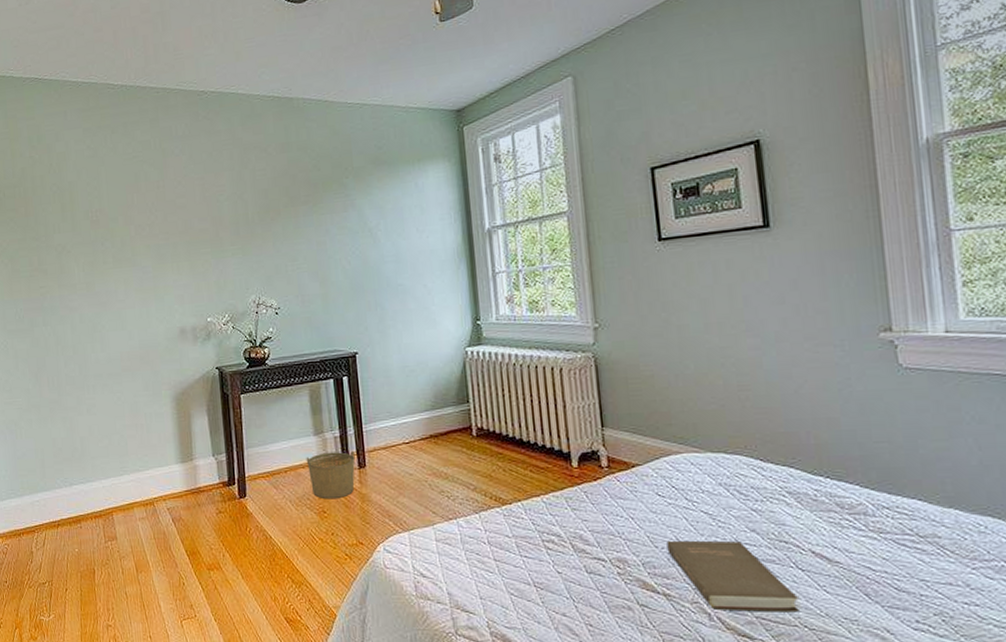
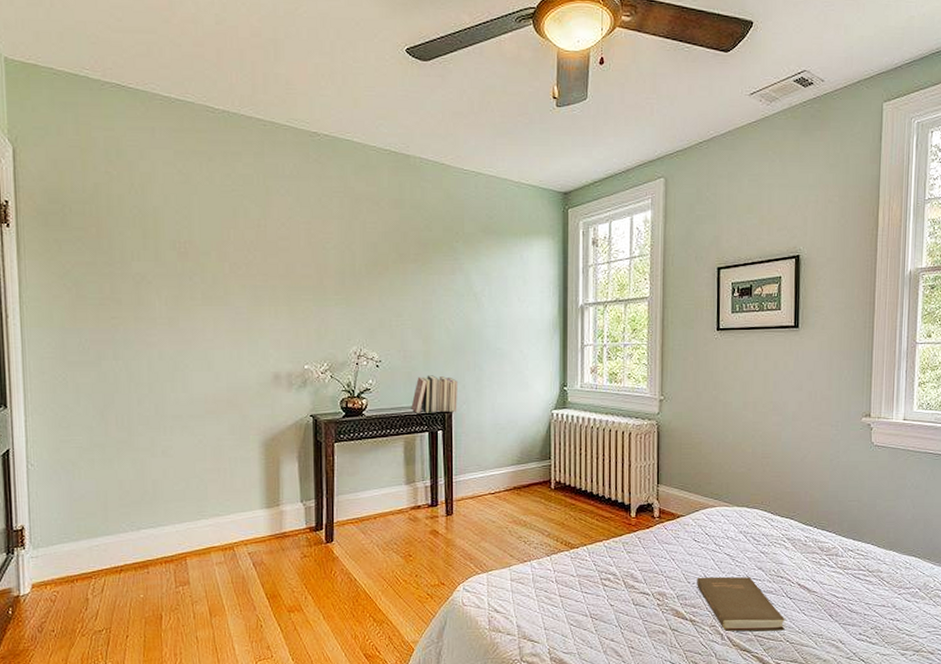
basket: present [306,450,355,500] -> none [396,499,444,544]
books: none [313,318,362,360] -> present [411,375,457,413]

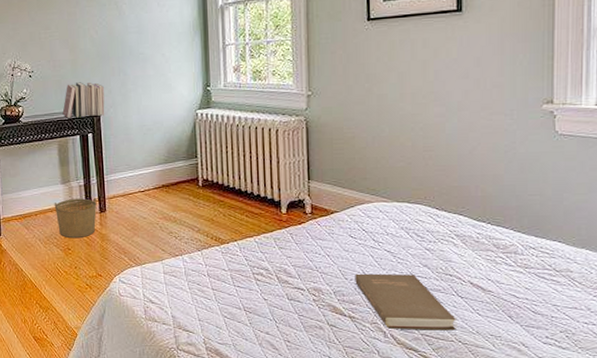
basket: none [396,499,444,544] -> present [54,197,97,239]

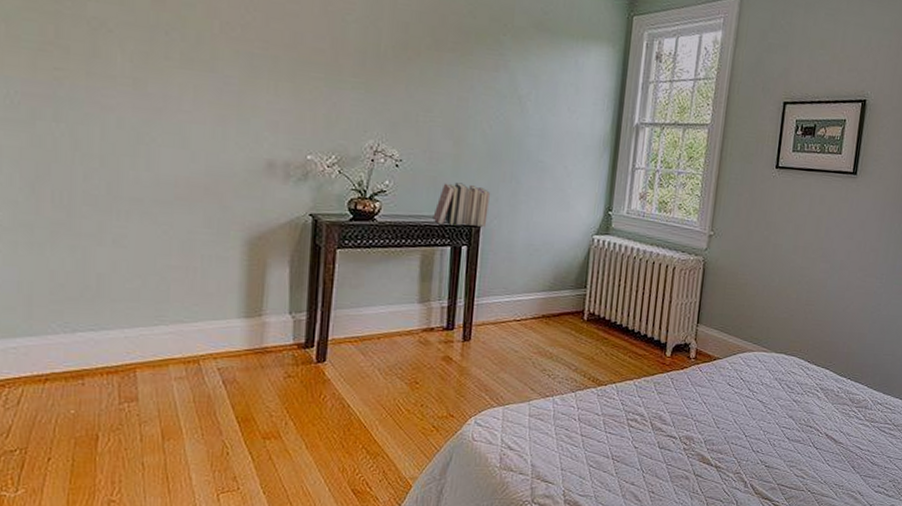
basket: present [54,197,97,239] -> none [405,322,461,371]
book: present [355,273,456,331] -> none [725,422,809,480]

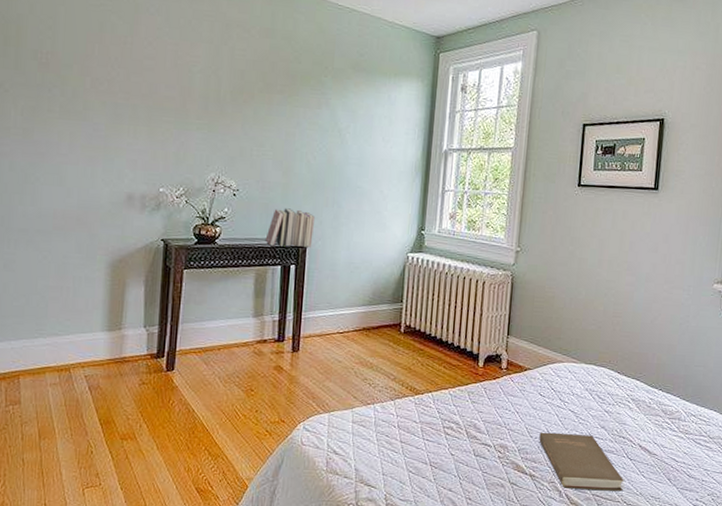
book: none [725,422,809,480] -> present [539,432,624,492]

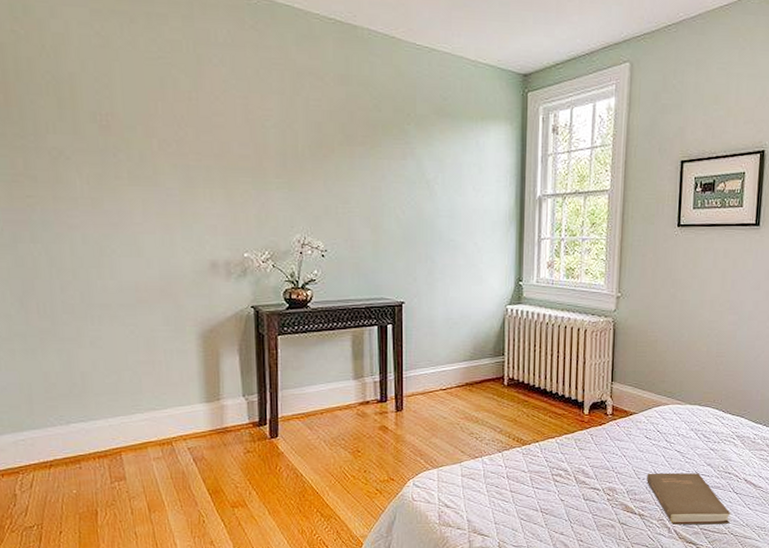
books: present [265,208,314,248] -> none [359,266,408,307]

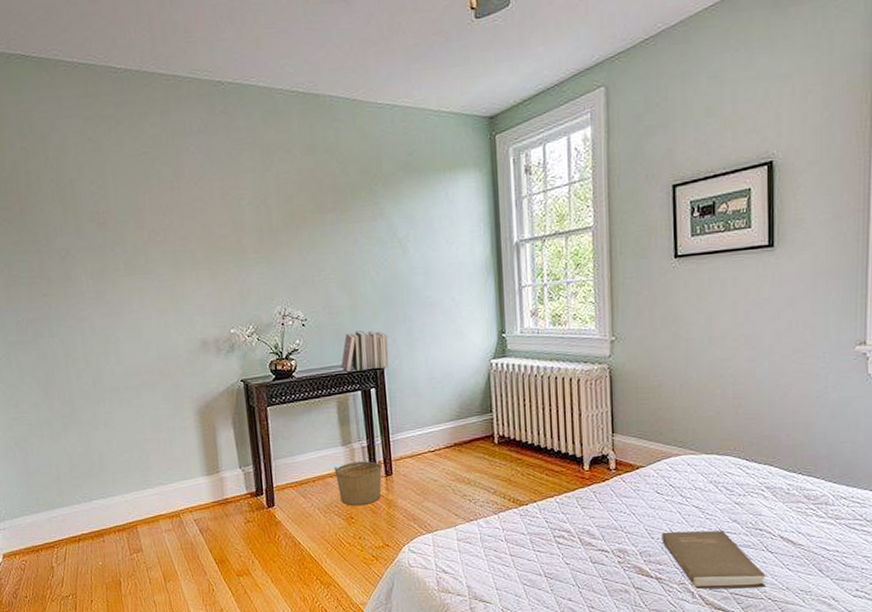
basket: none [344,394,393,440] -> present [334,459,383,506]
books: none [359,266,408,307] -> present [341,331,389,372]

